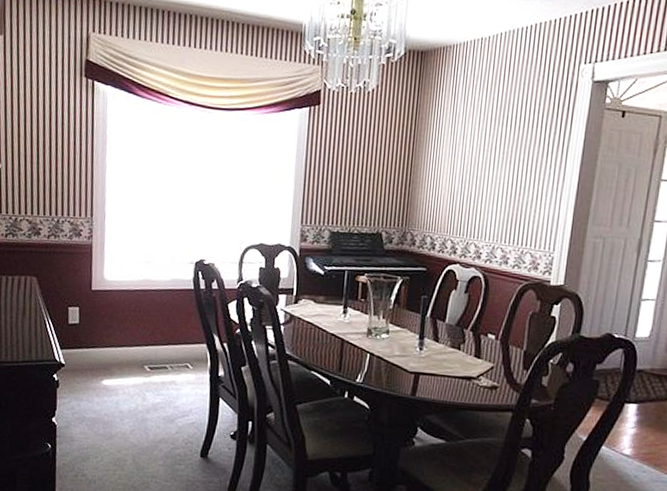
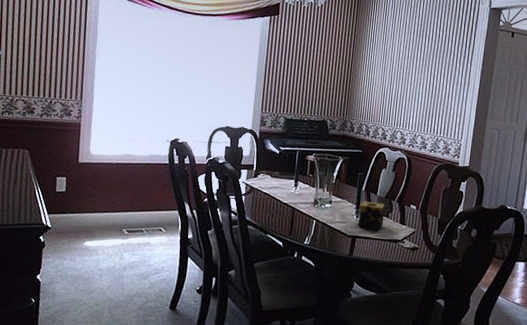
candle: none [421,329,456,366] -> present [357,201,385,231]

